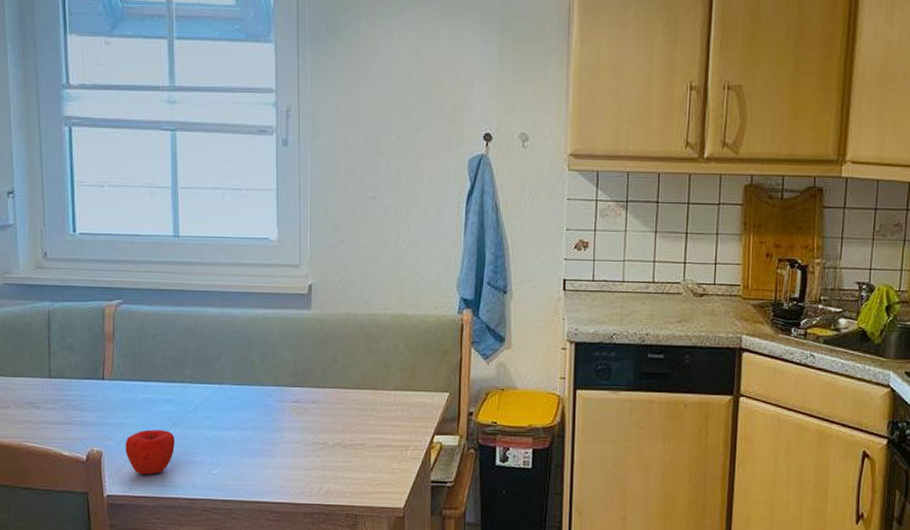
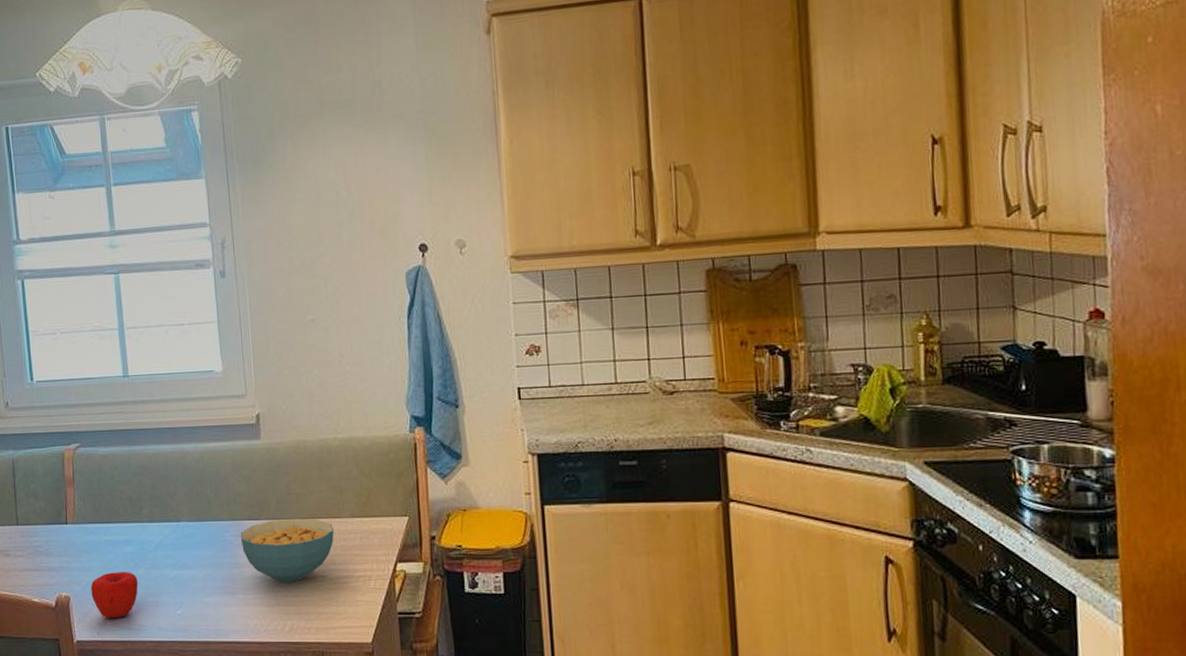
cereal bowl: none [283,387,376,448] -> present [240,518,334,582]

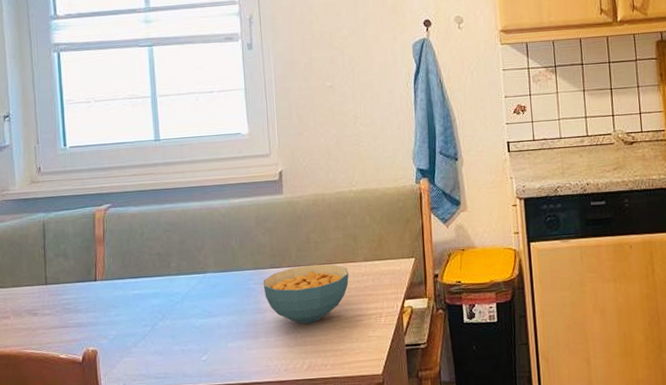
apple: present [90,572,138,619] -> none [118,323,165,369]

